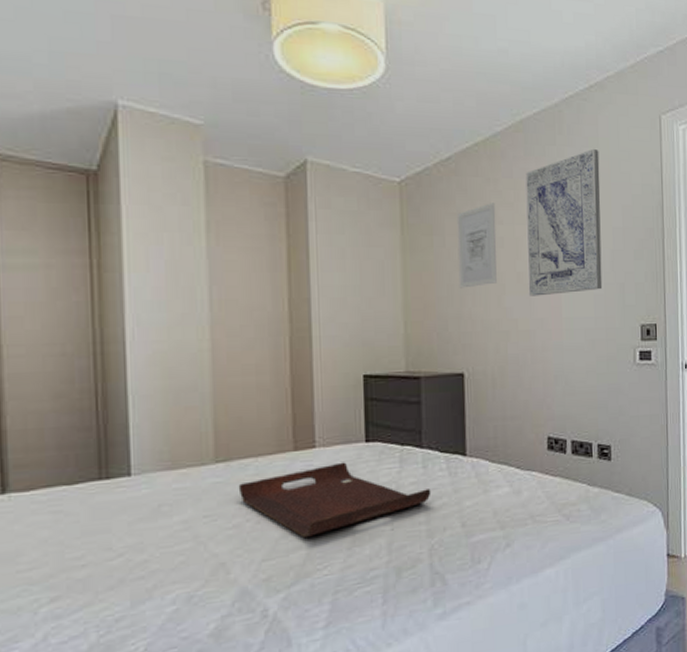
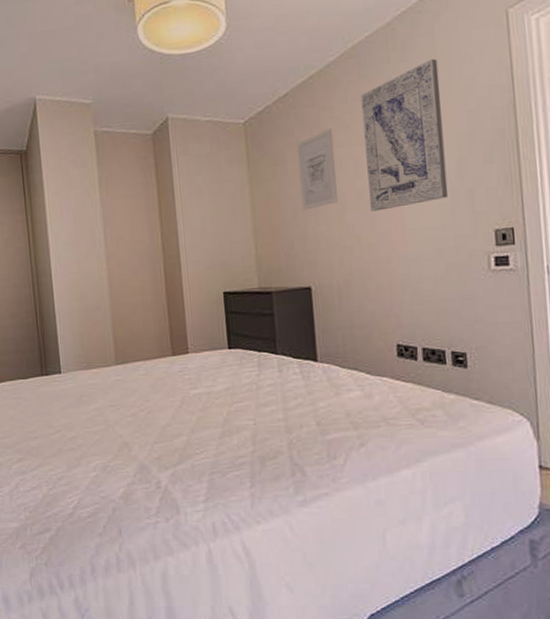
serving tray: present [238,462,431,538] -> none [133,365,288,426]

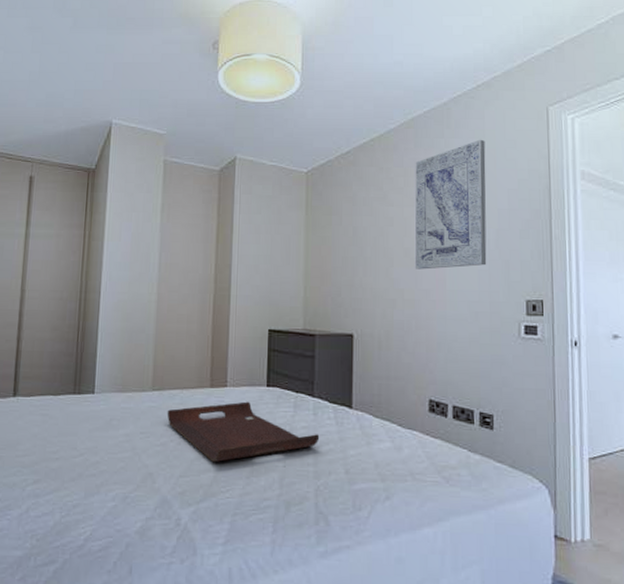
serving tray: none [133,365,288,426] -> present [167,401,320,462]
wall art: present [297,128,338,211] -> none [352,188,387,260]

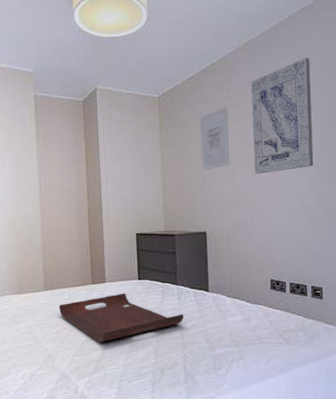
wall art: none [352,188,387,260] -> present [200,106,230,171]

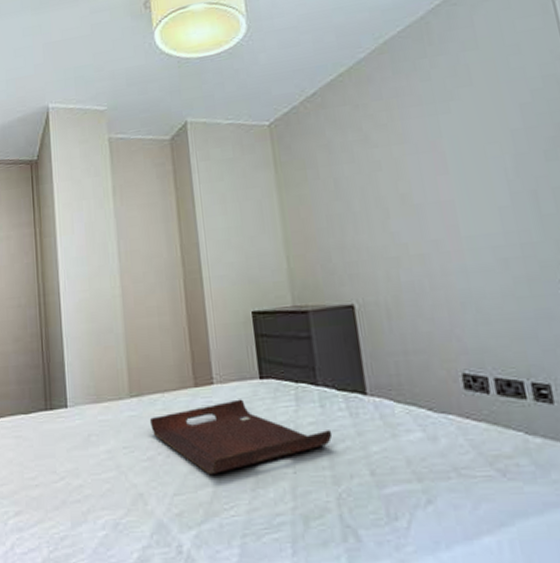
wall art: present [200,106,230,171] -> none [329,127,379,218]
wall art: present [251,57,314,174] -> none [397,50,508,217]

